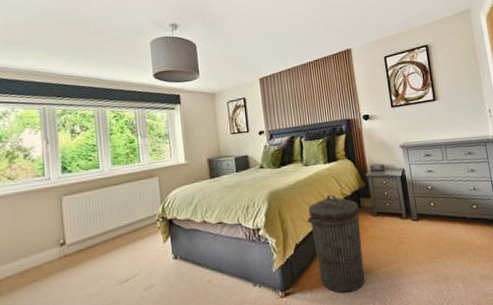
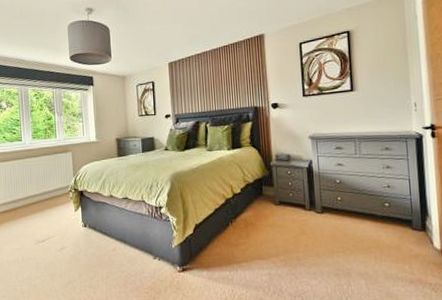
trash can: present [307,195,365,293] -> none [208,181,262,276]

